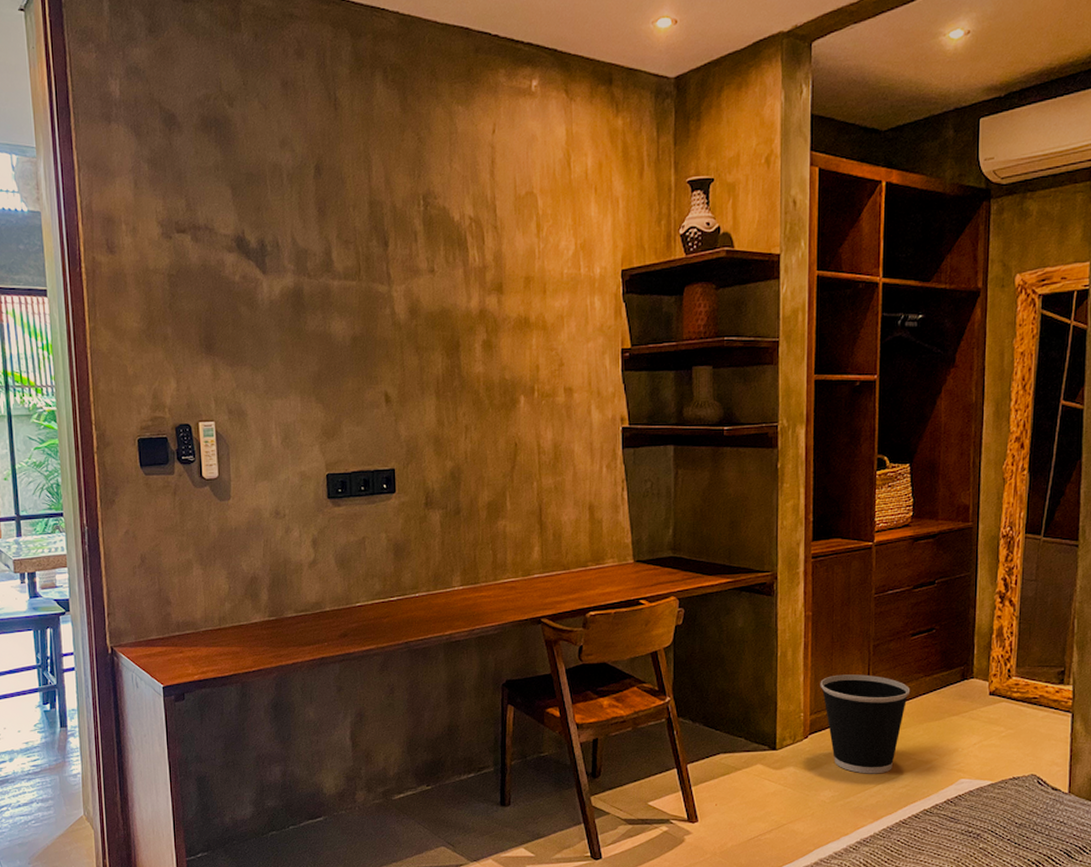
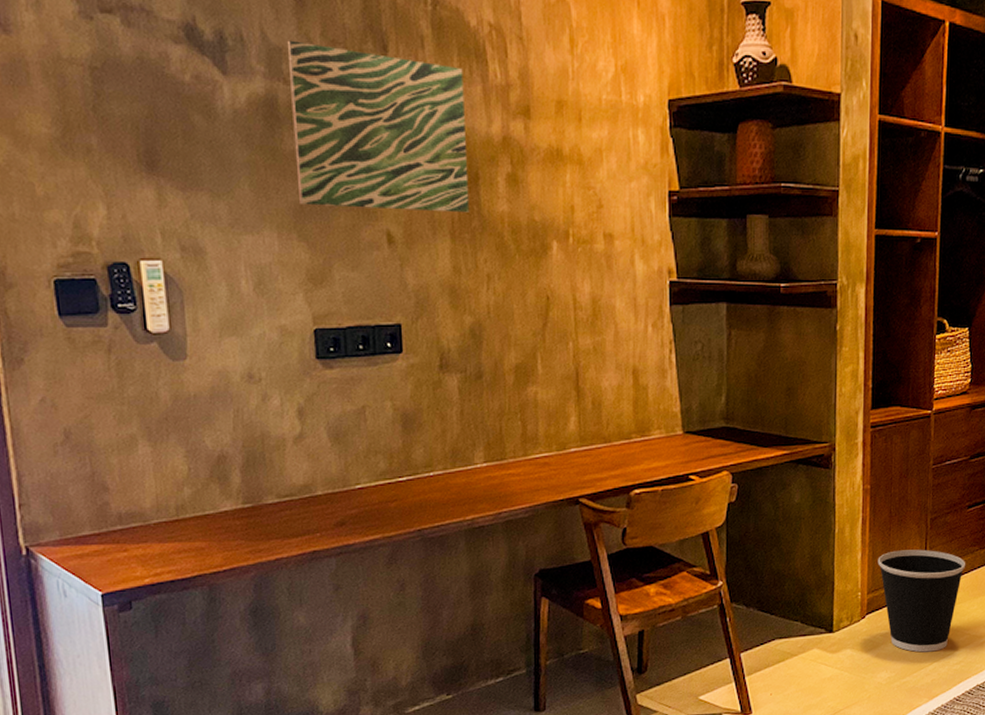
wall art: none [311,243,452,375] -> present [286,40,470,213]

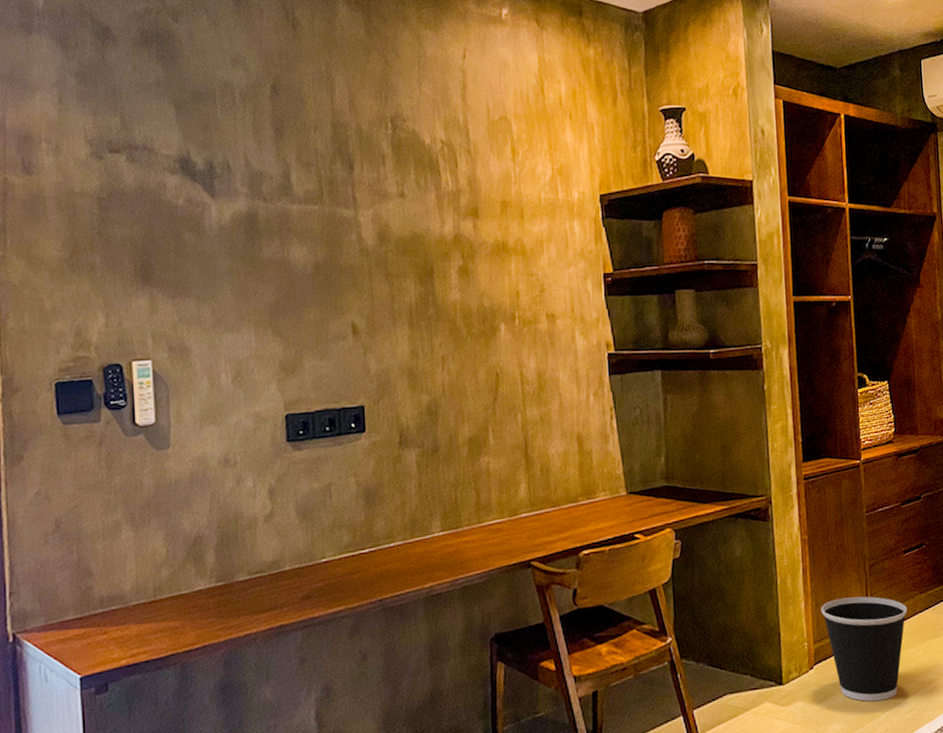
wall art: present [286,40,470,213] -> none [267,165,426,305]

